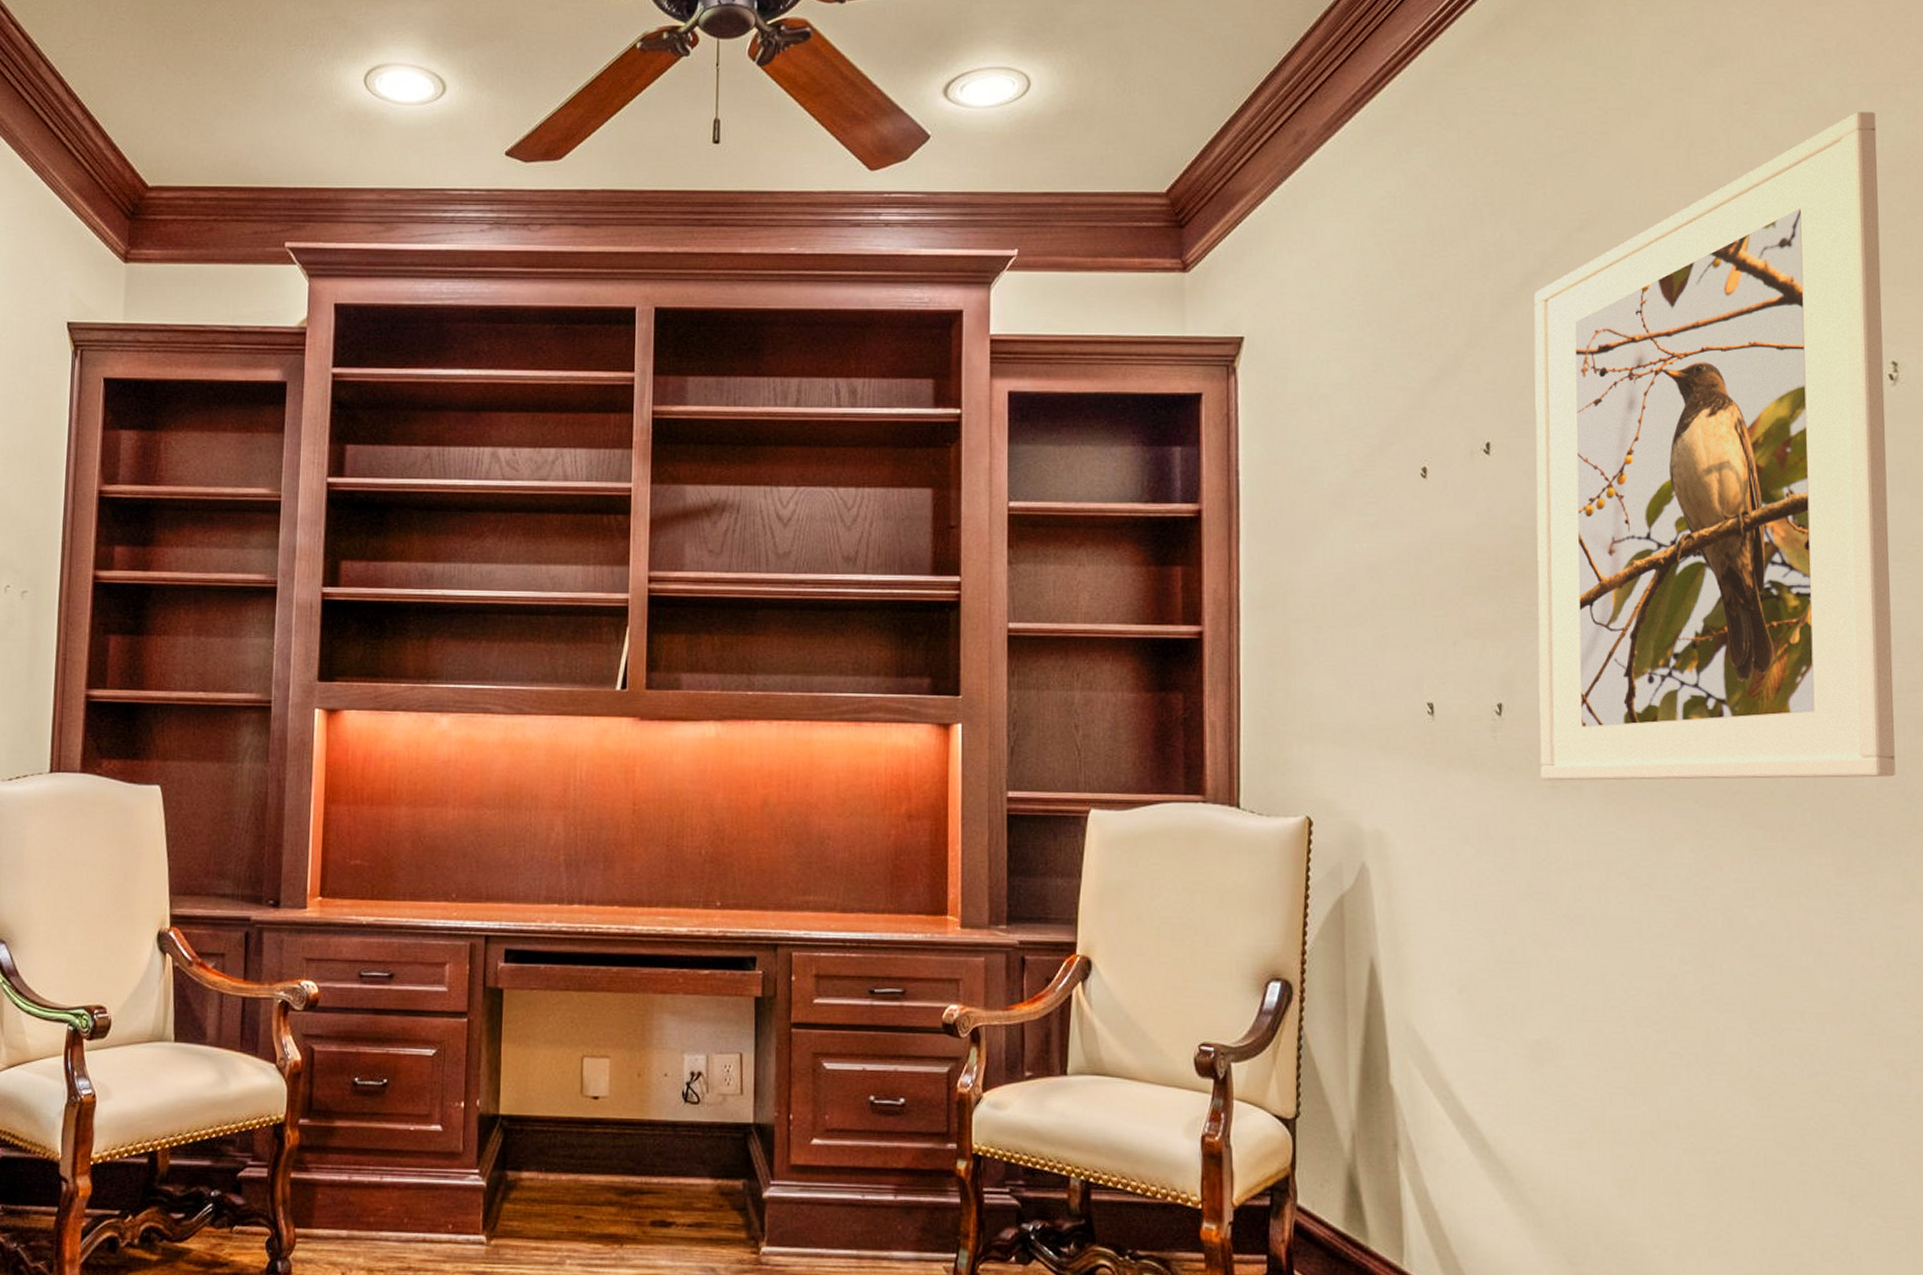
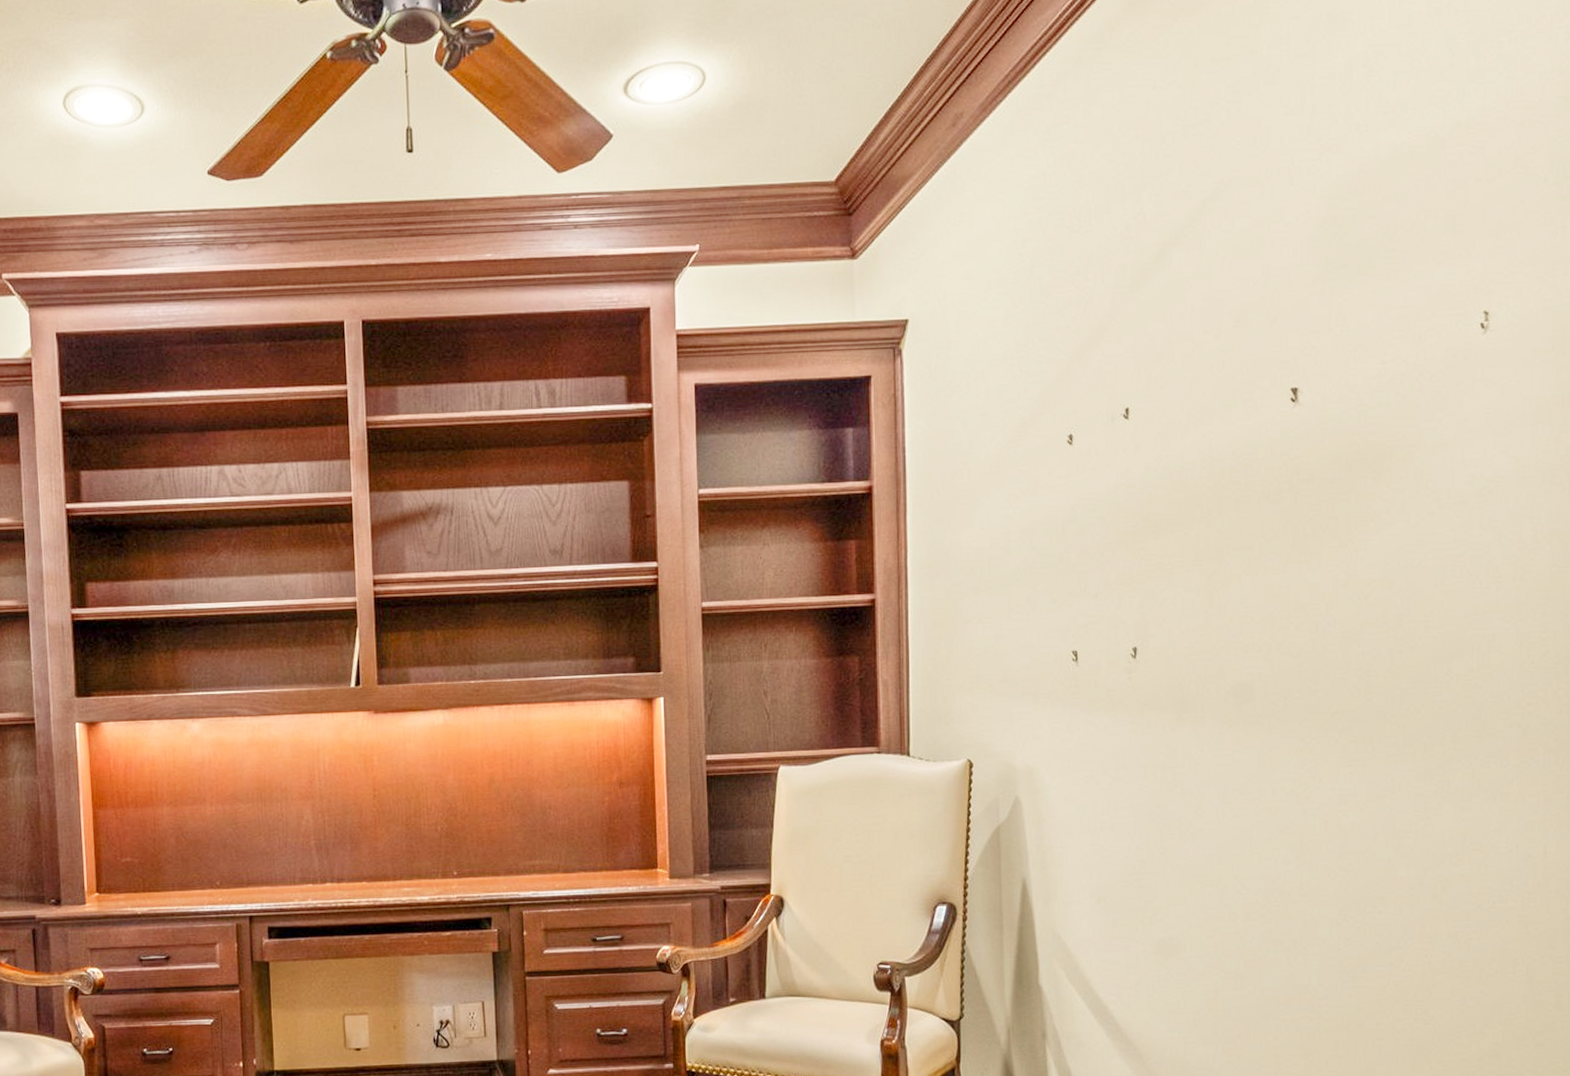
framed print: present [1534,112,1896,781] -> none [1168,69,1480,713]

